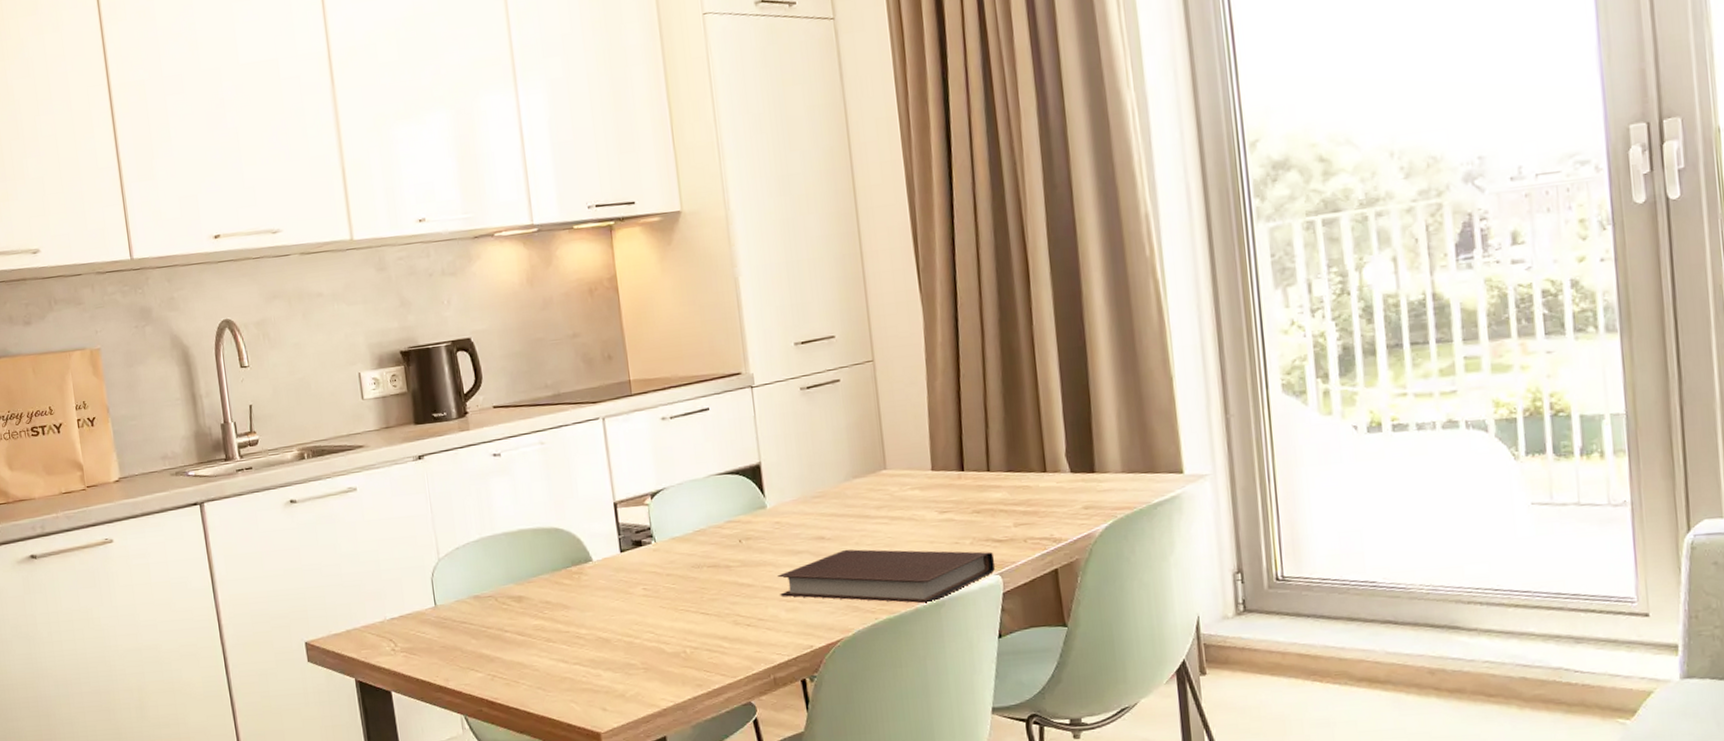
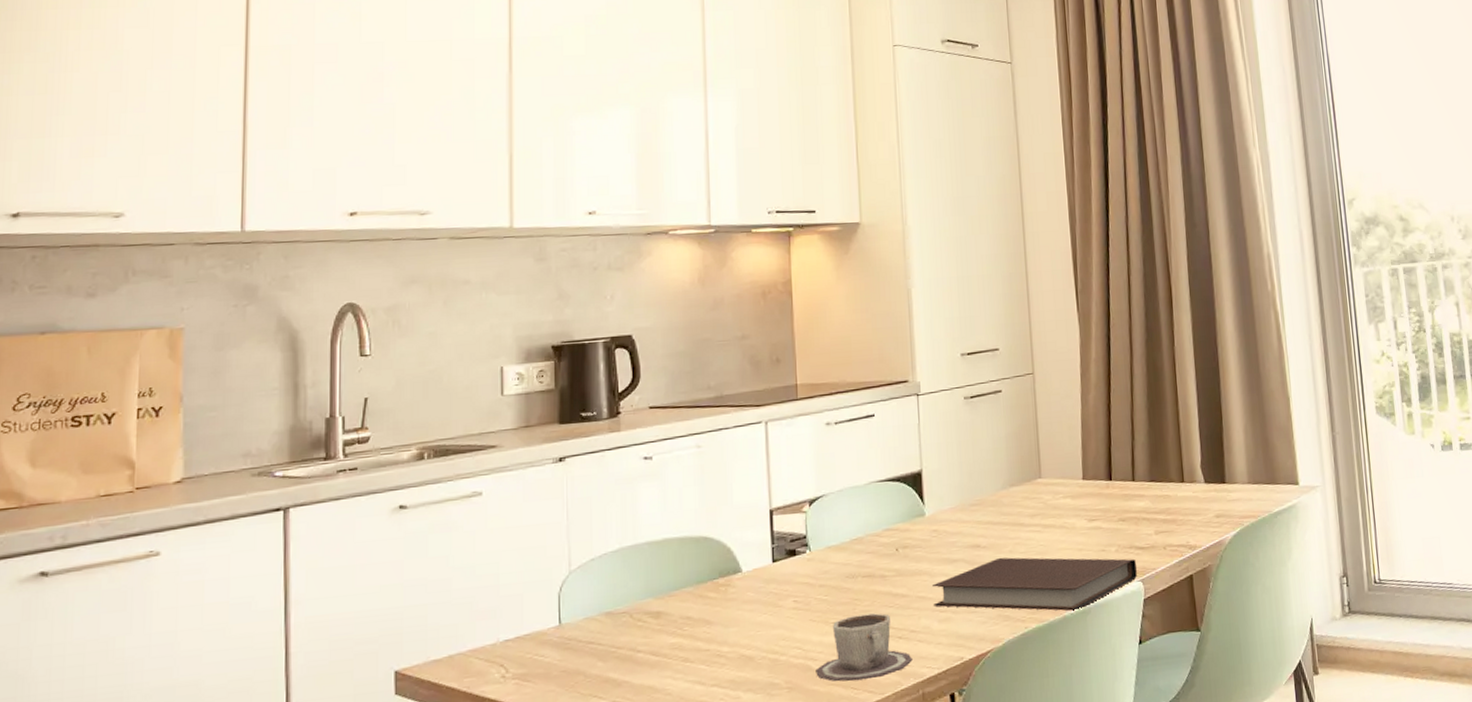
cup: none [669,601,762,665] -> present [816,613,912,682]

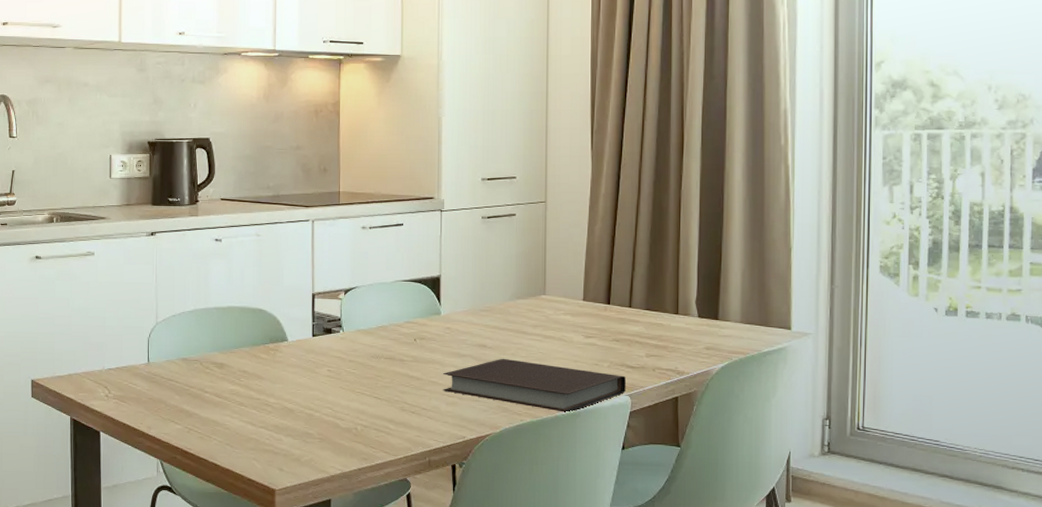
cup: present [816,613,912,682] -> none [342,389,422,442]

